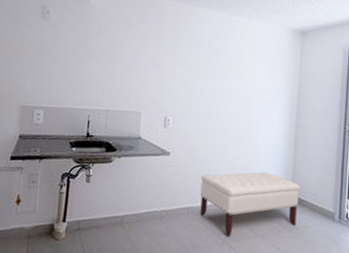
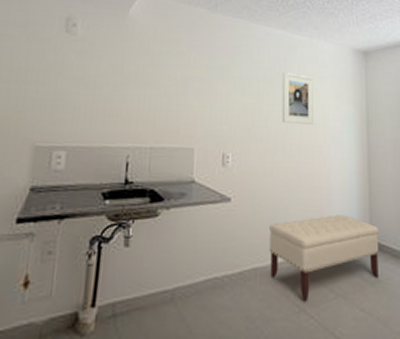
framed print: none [217,50,250,96] -> present [282,72,314,125]

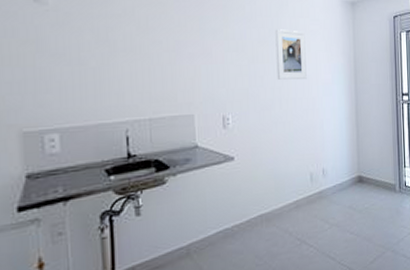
bench: present [269,215,380,301] -> none [271,157,366,235]

